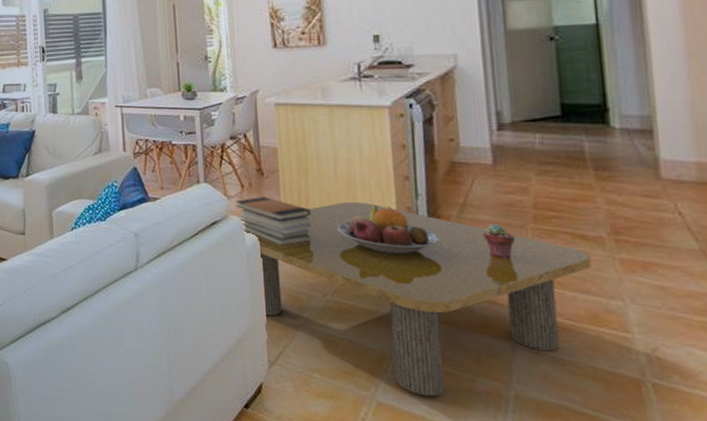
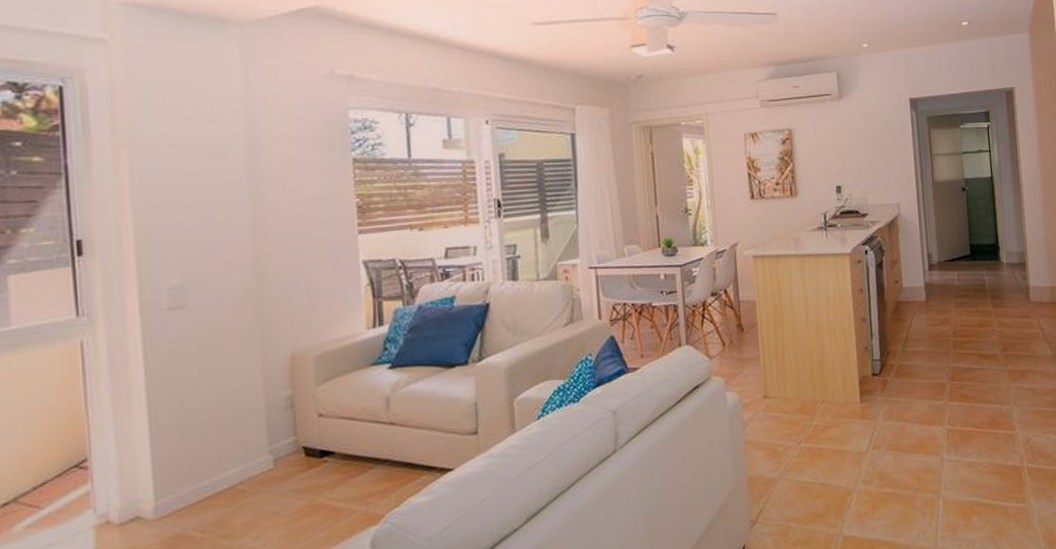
book stack: present [235,197,313,246] -> none [717,352,788,401]
coffee table: present [239,201,592,397] -> none [721,347,991,520]
fruit bowl: present [337,204,440,254] -> none [808,348,889,394]
potted succulent: present [483,224,516,258] -> none [920,353,942,383]

